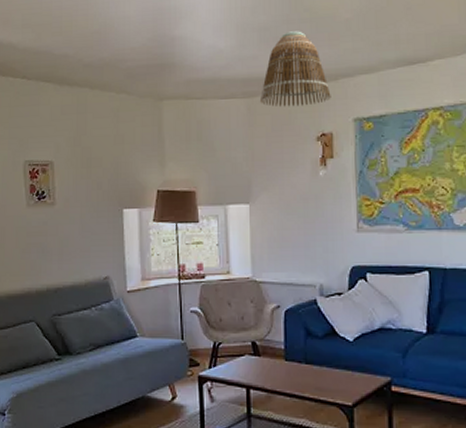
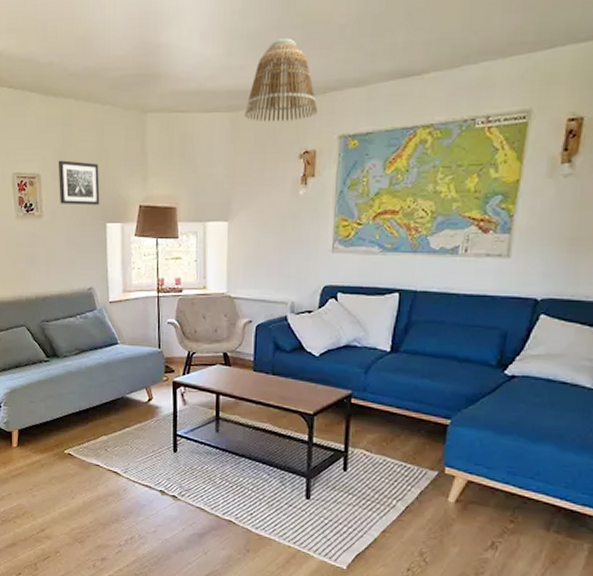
wall art: none [72,147,116,192] -> present [58,160,100,205]

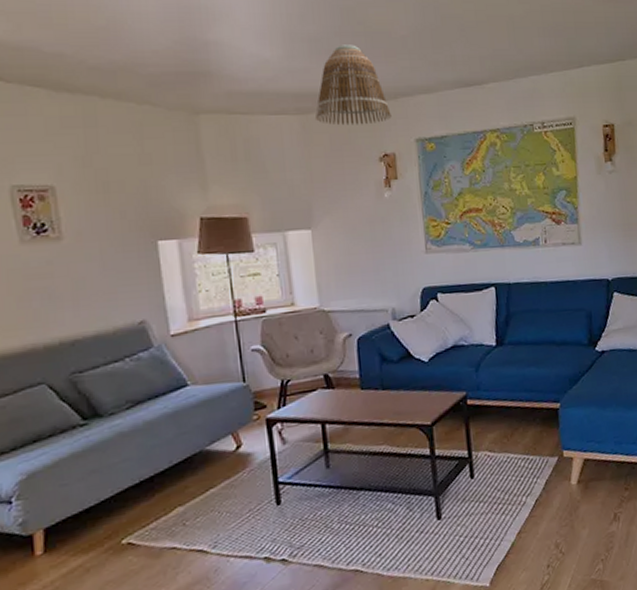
wall art: present [58,160,100,205] -> none [80,168,146,222]

